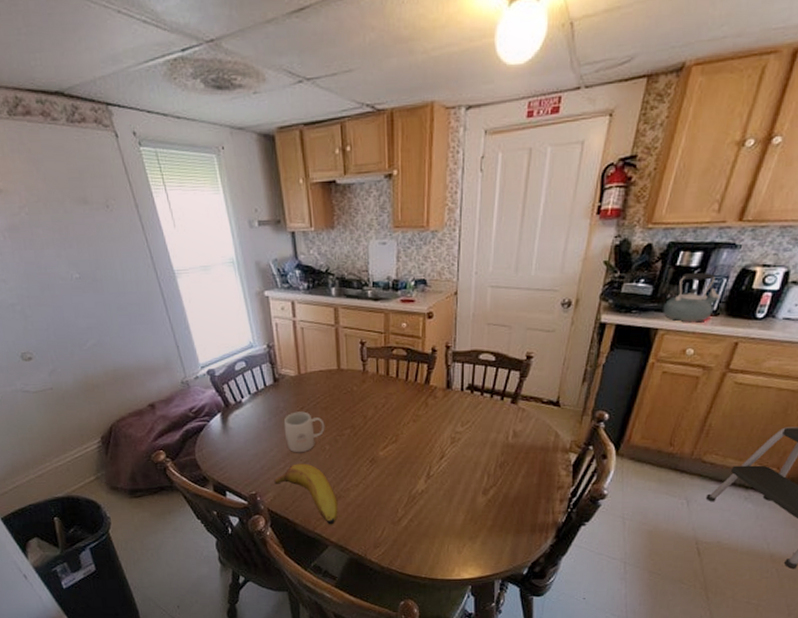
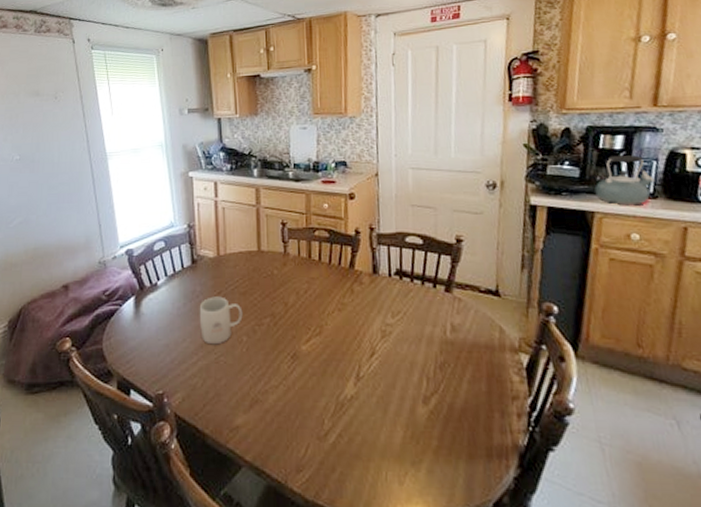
fruit: present [274,463,338,525] -> none [184,357,255,438]

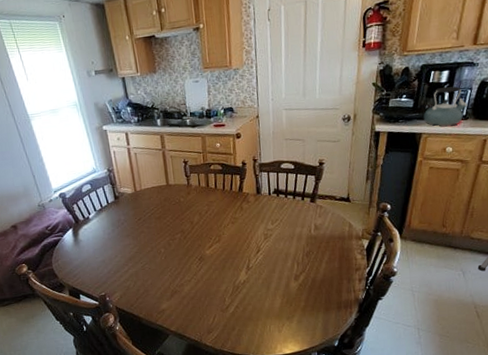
mug: present [199,296,243,345] -> none [125,222,160,257]

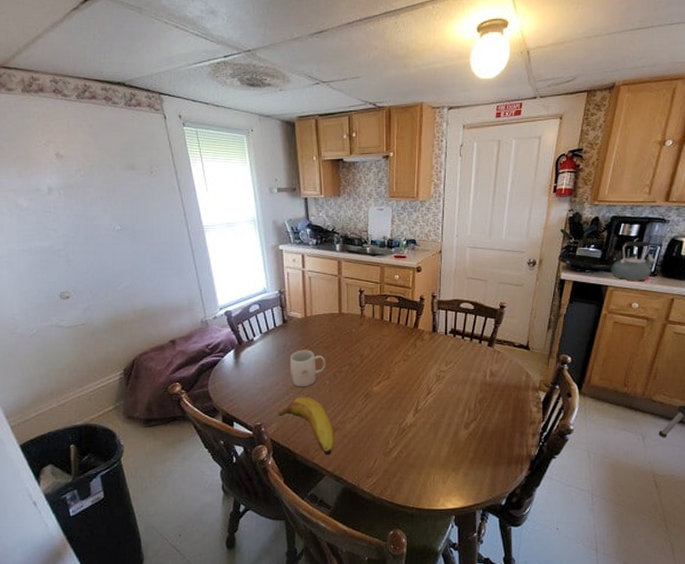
fruit: none [120,265,176,317] -> present [278,397,335,455]
mug: none [125,222,160,257] -> present [289,350,326,387]

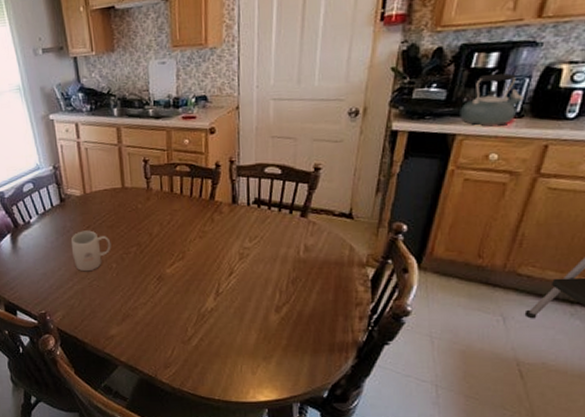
fruit: present [278,397,335,455] -> none [63,282,127,345]

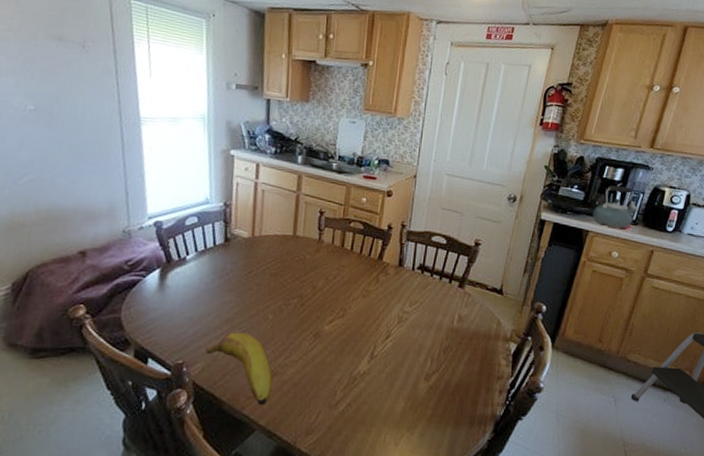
fruit: none [63,282,127,345] -> present [206,332,273,406]
mug: present [70,230,111,272] -> none [226,275,272,321]

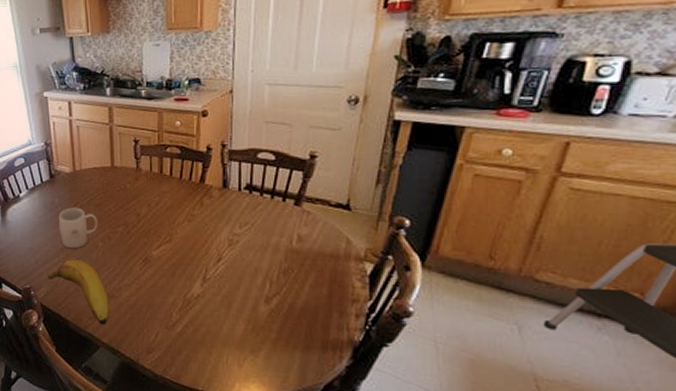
mug: none [226,275,272,321] -> present [58,207,98,249]
kettle: present [593,185,639,229] -> none [469,65,542,120]

